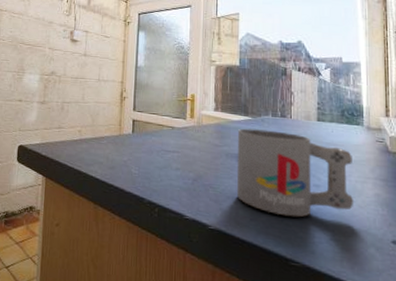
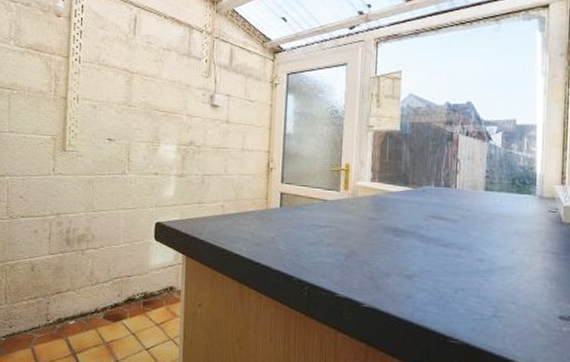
mug: present [236,128,354,218] -> none [393,200,521,294]

